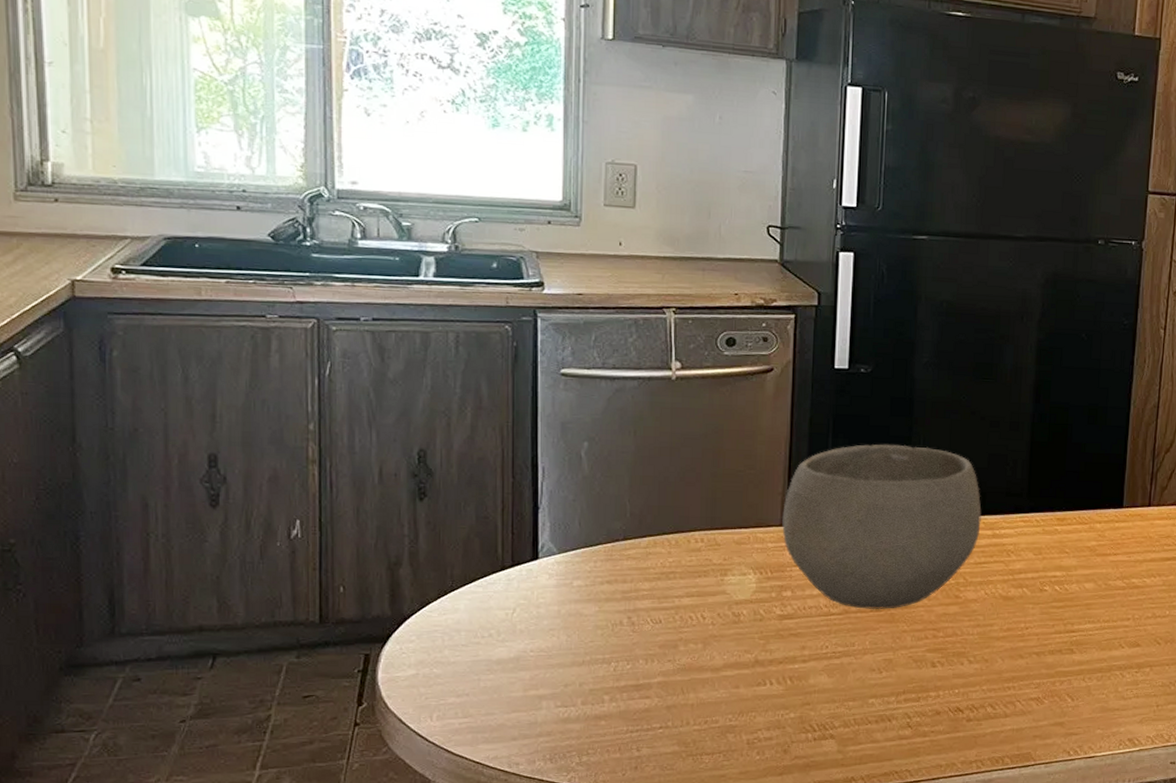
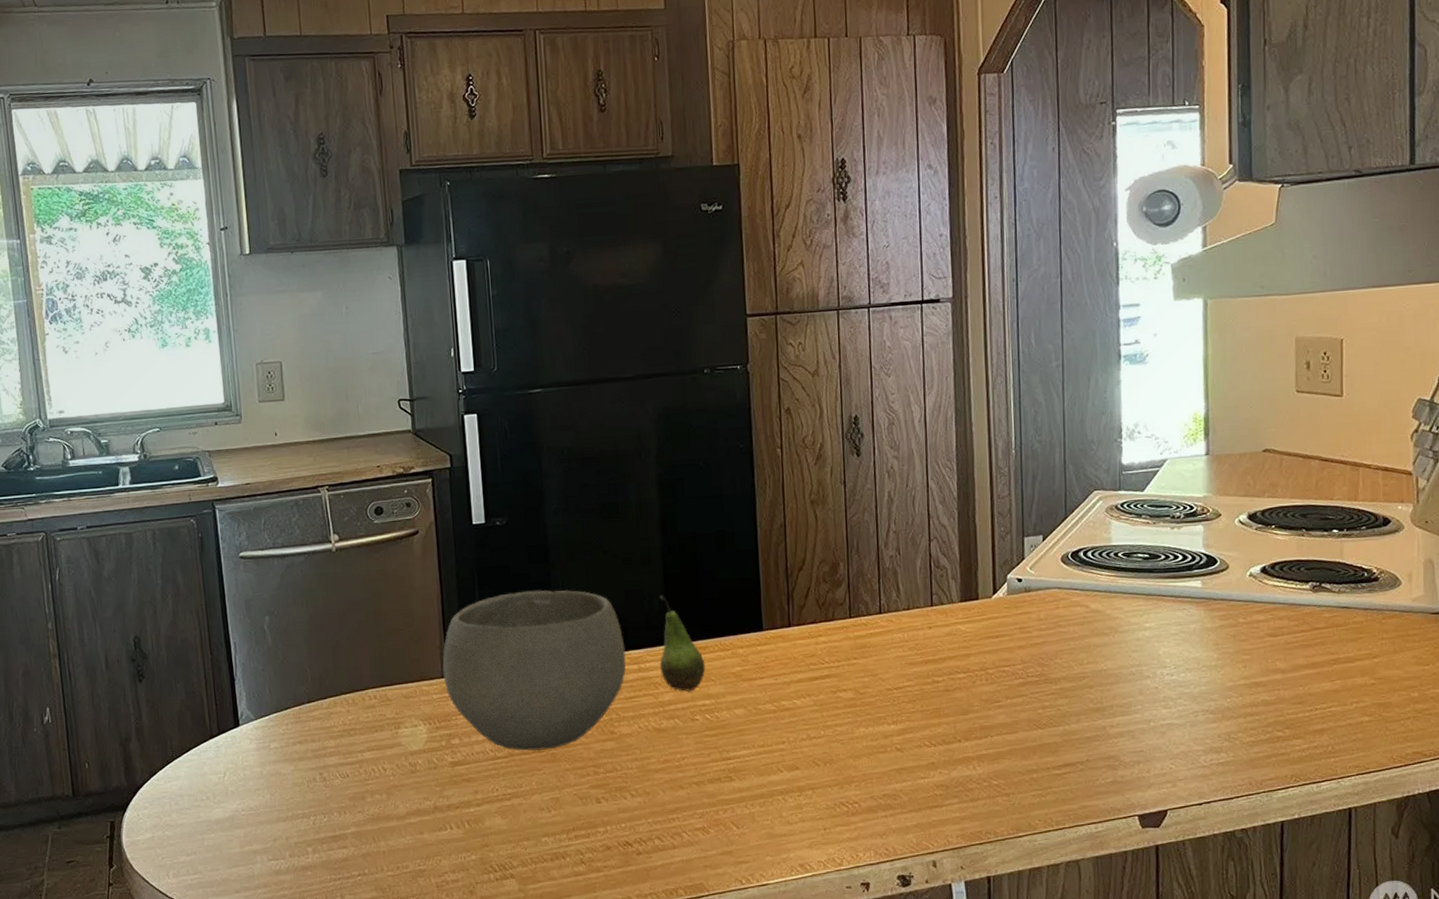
fruit: none [1014,463,1061,562] -> present [659,596,706,692]

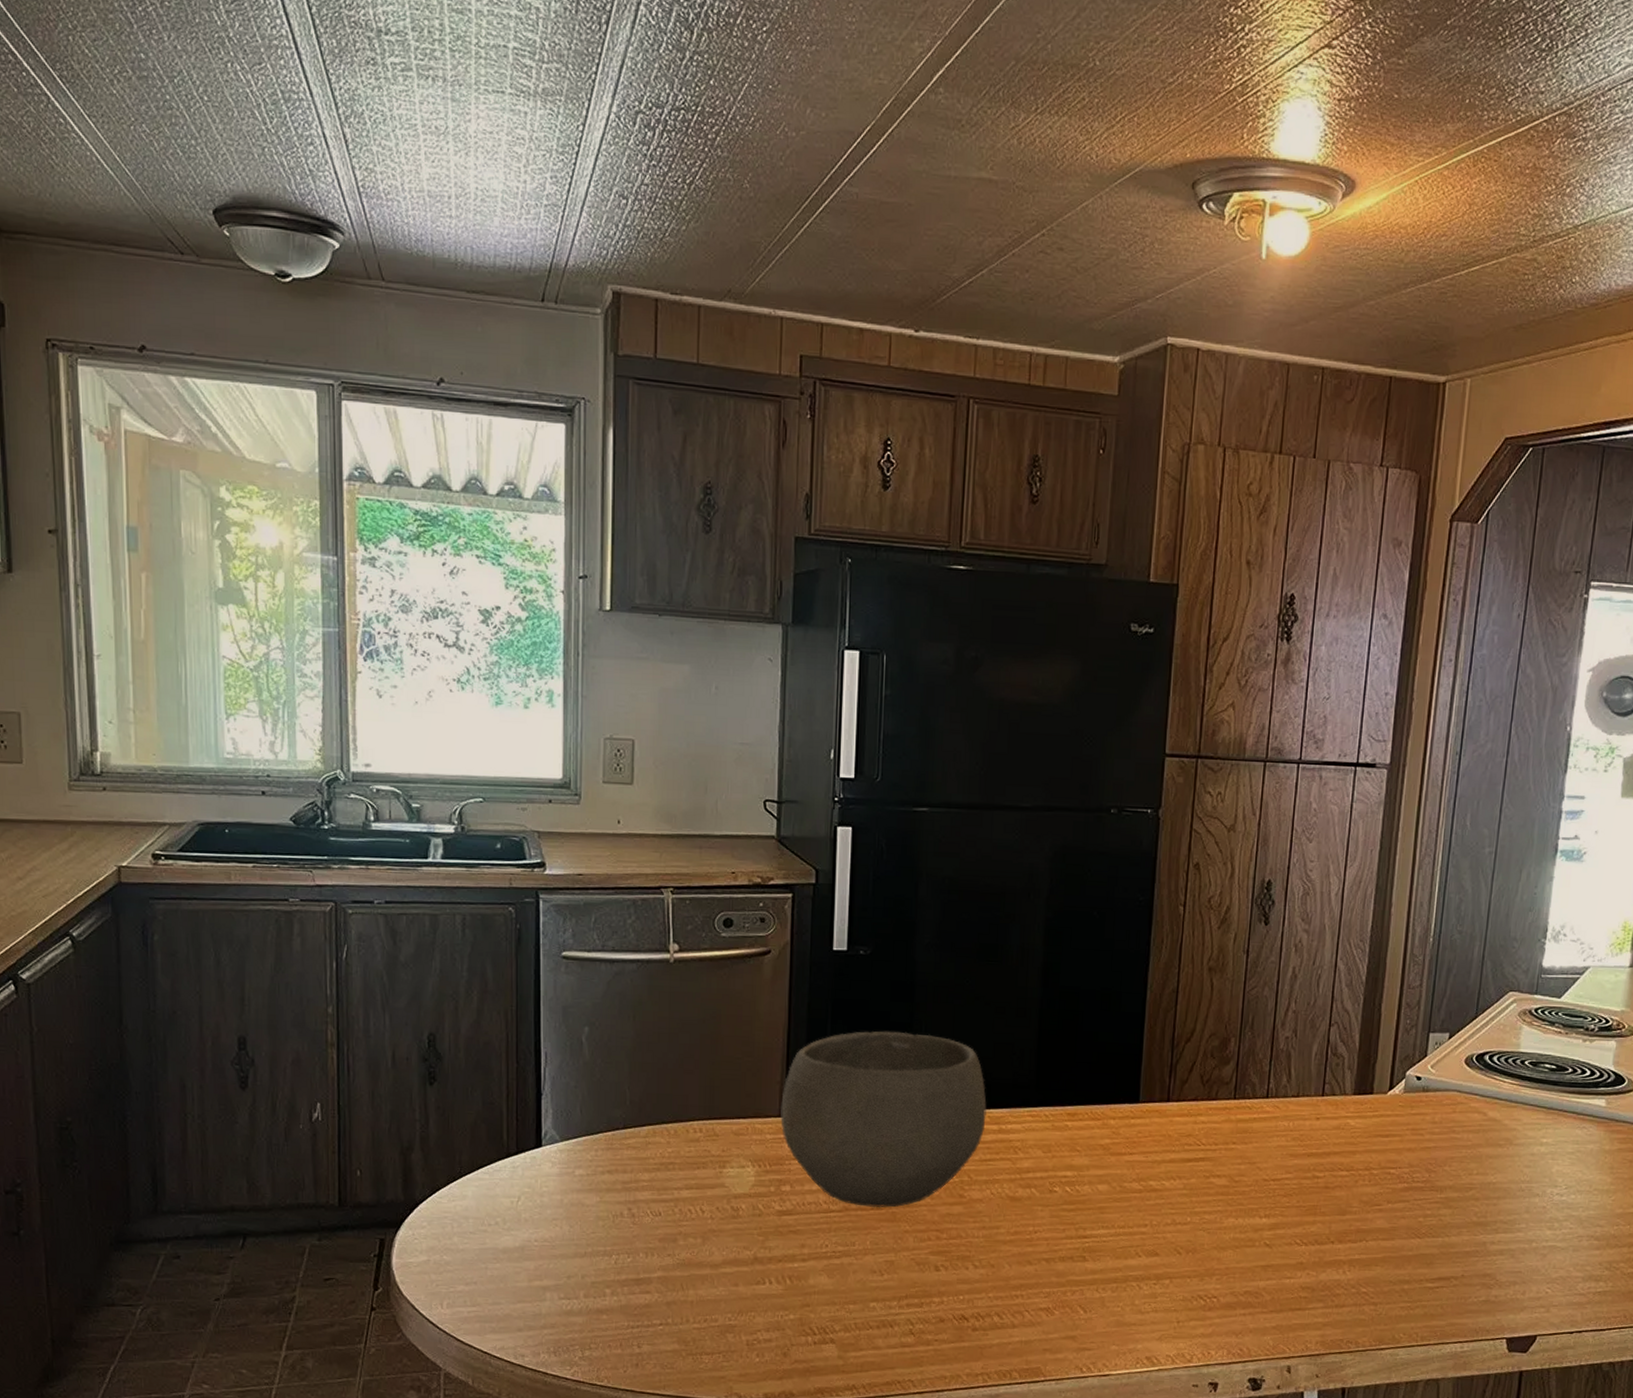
fruit: present [659,596,706,692] -> none [1022,1053,1072,1161]

